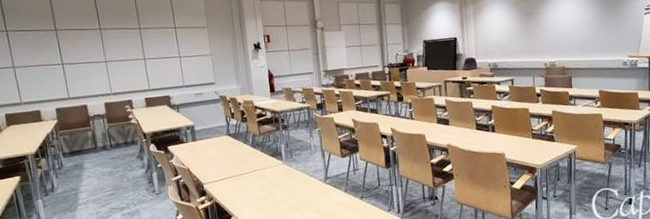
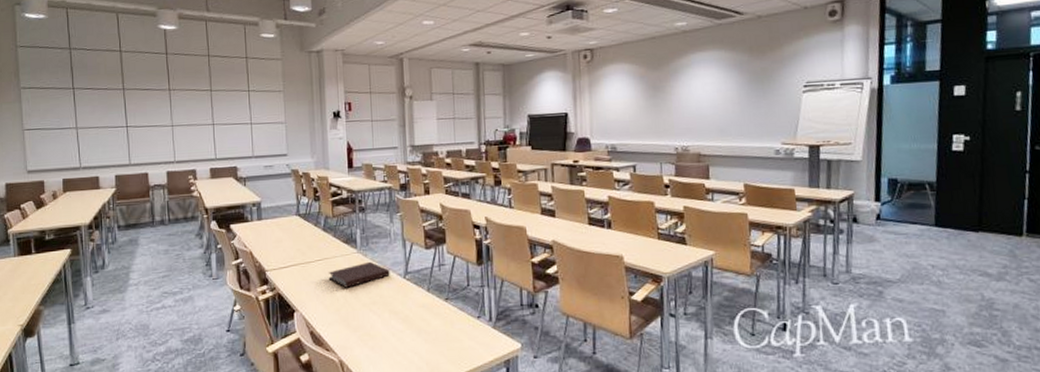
notebook: none [258,170,313,194] -> present [328,261,390,288]

